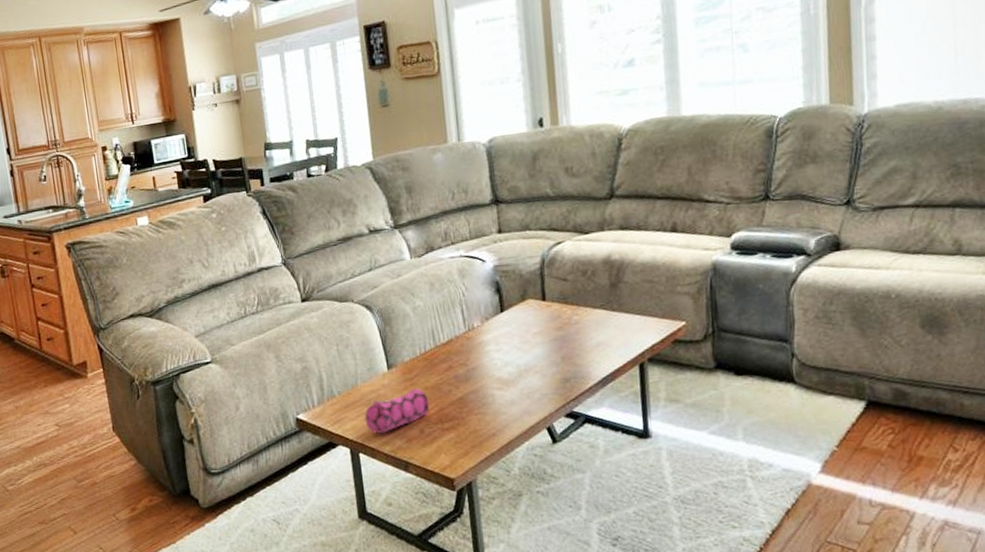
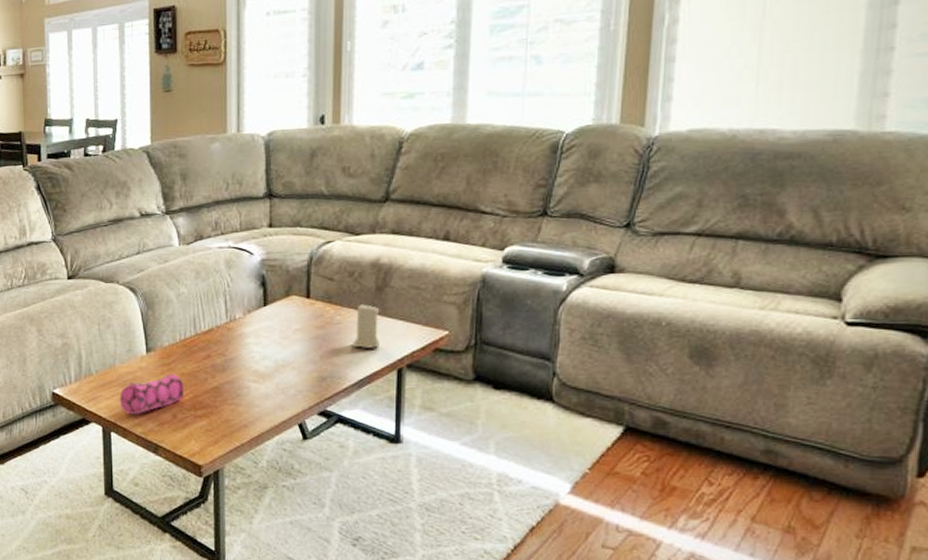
candle: none [592,300,620,346] -> present [353,303,381,348]

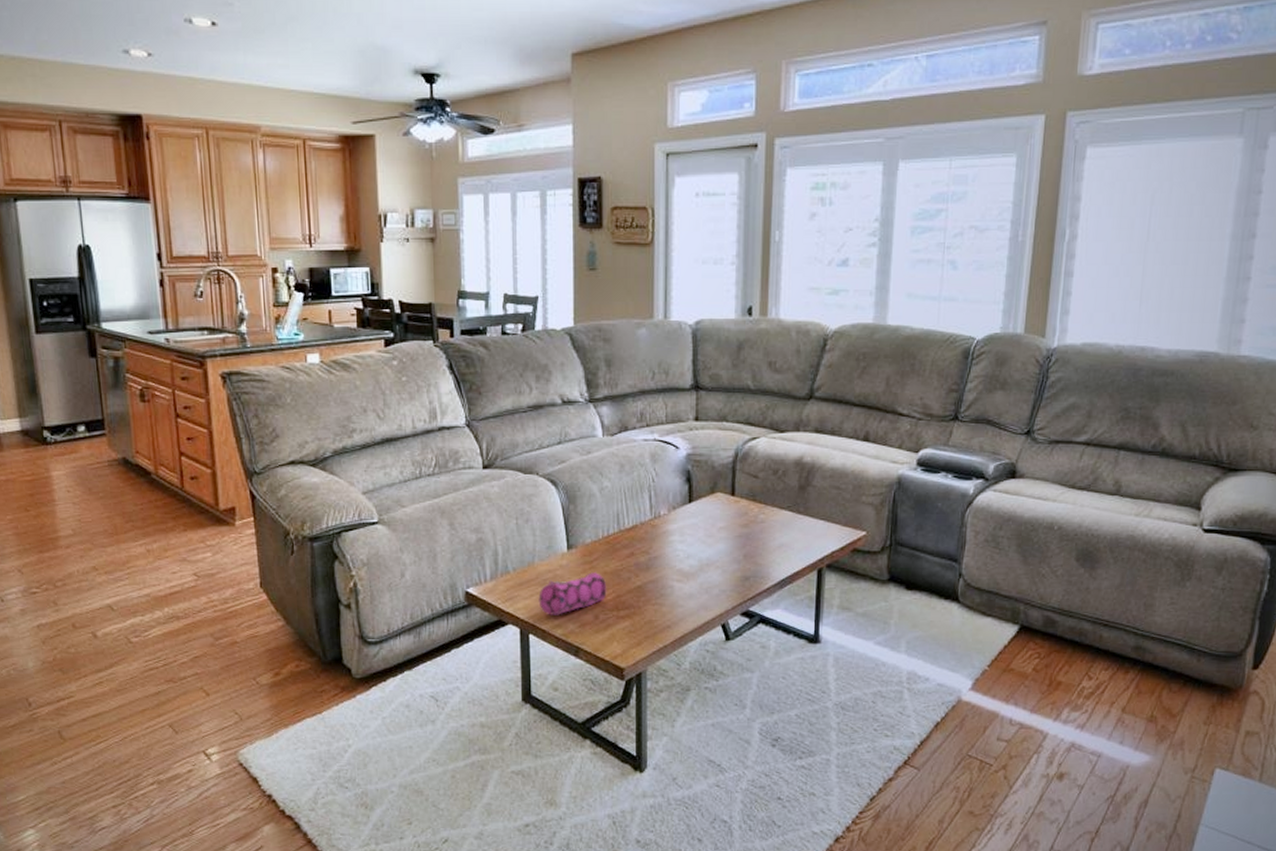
candle: present [353,303,381,348] -> none [776,502,803,548]

